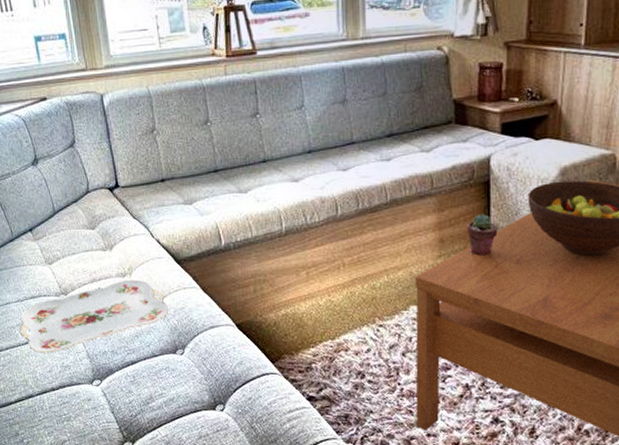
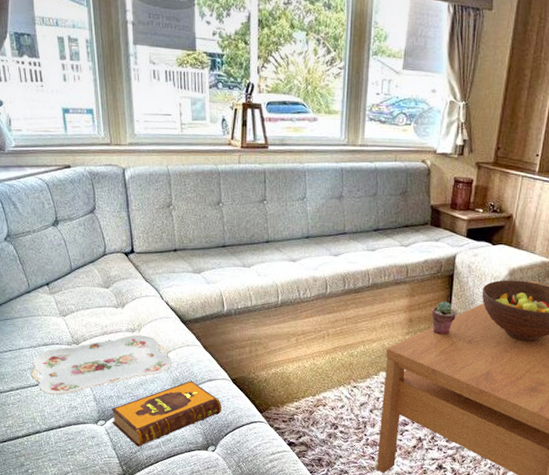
hardback book: none [107,329,228,409] -> present [112,381,222,447]

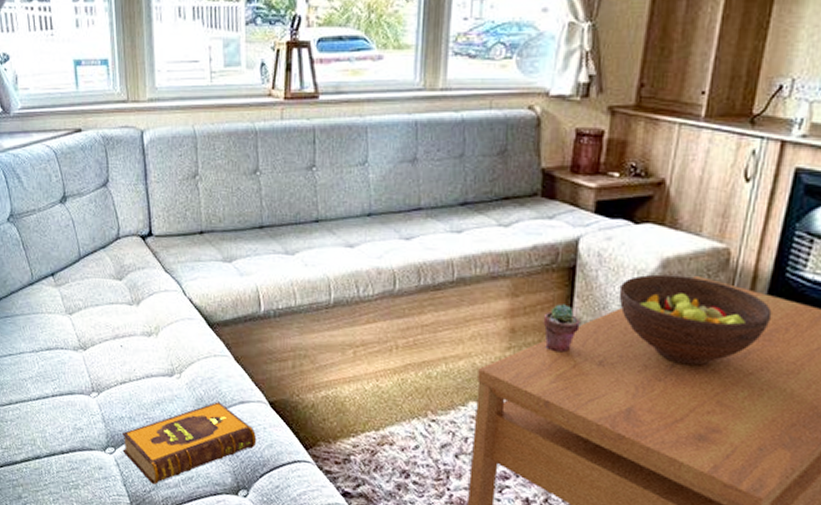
serving tray: present [31,334,173,395] -> none [32,339,196,412]

